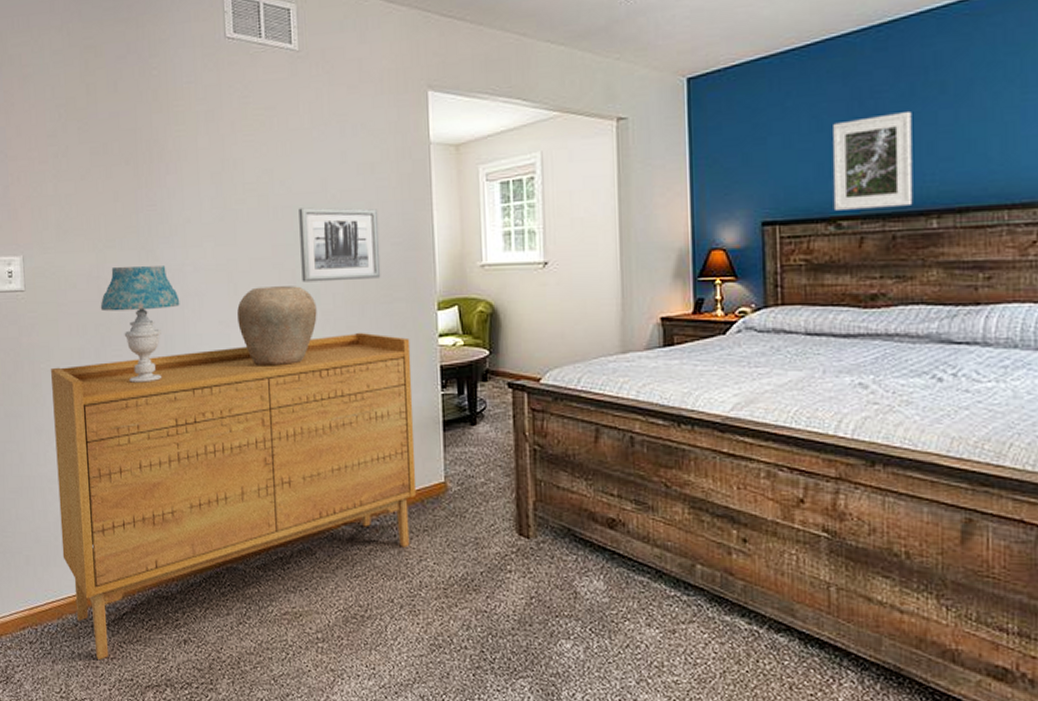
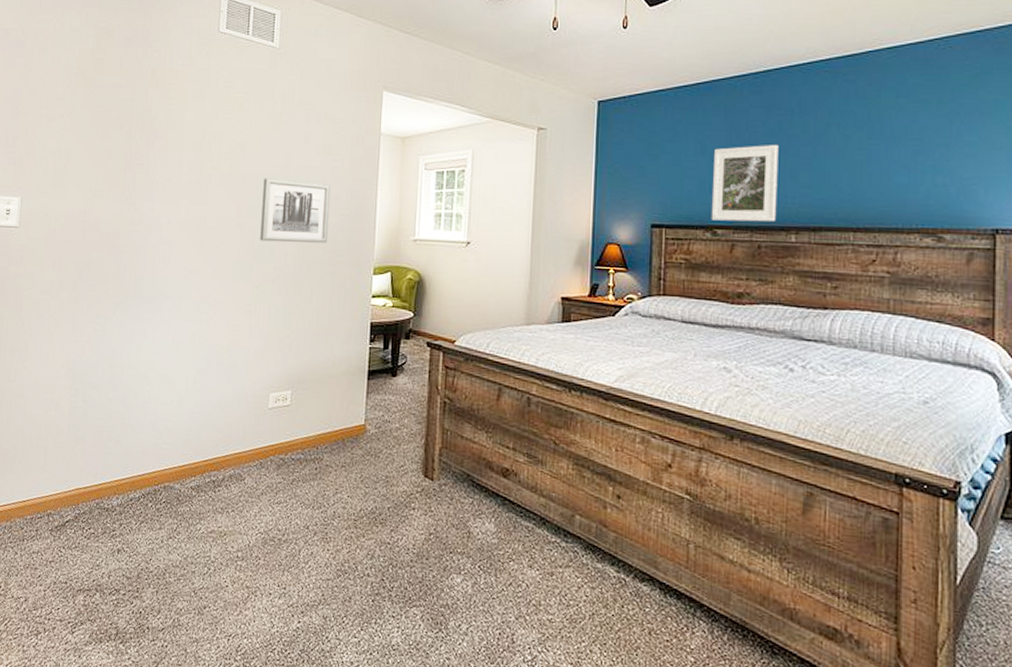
sideboard: present [51,332,417,661] -> none [19,287,347,563]
table lamp: present [100,266,180,384] -> none [82,213,153,316]
vase: present [237,286,317,366] -> none [200,242,270,311]

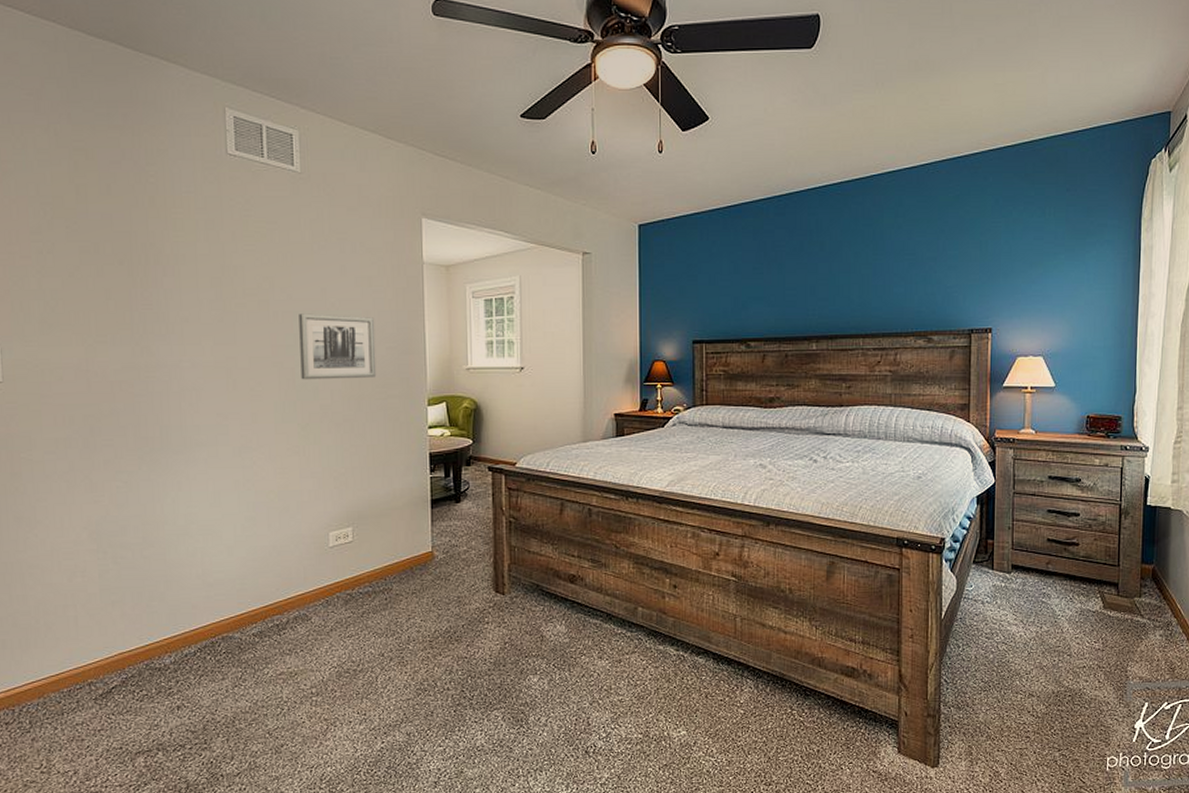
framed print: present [711,145,779,222] -> none [744,263,800,334]

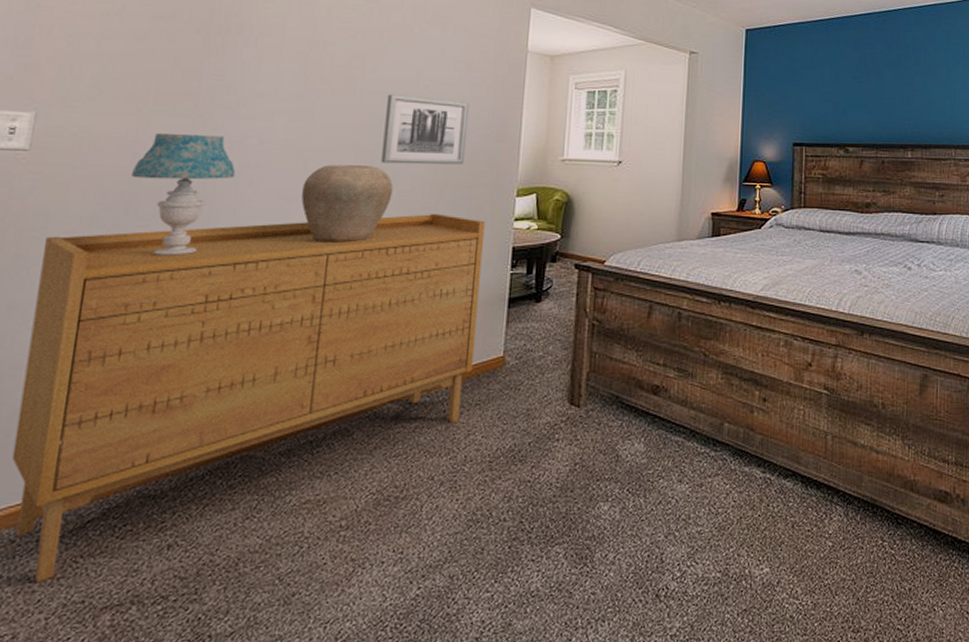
sideboard: none [33,424,407,734] -> present [11,213,486,583]
table lamp: none [89,360,177,472] -> present [131,132,236,257]
vase: none [236,383,315,454] -> present [301,164,393,243]

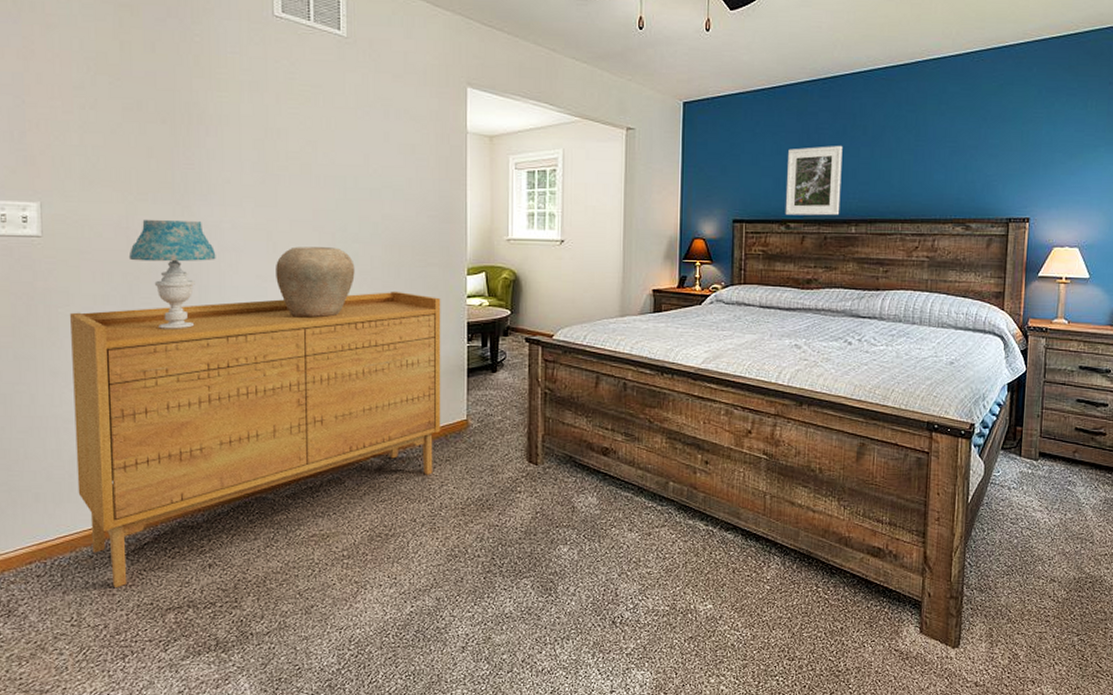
wall art: present [381,94,470,165] -> none [341,178,417,246]
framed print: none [843,74,897,141] -> present [785,146,843,216]

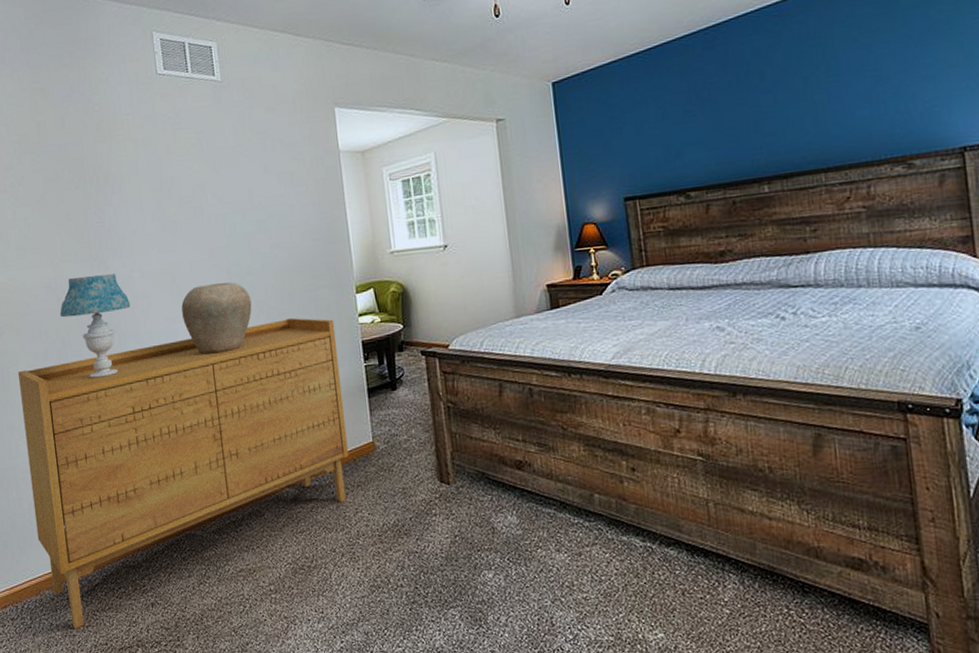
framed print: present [785,146,843,216] -> none [676,98,747,184]

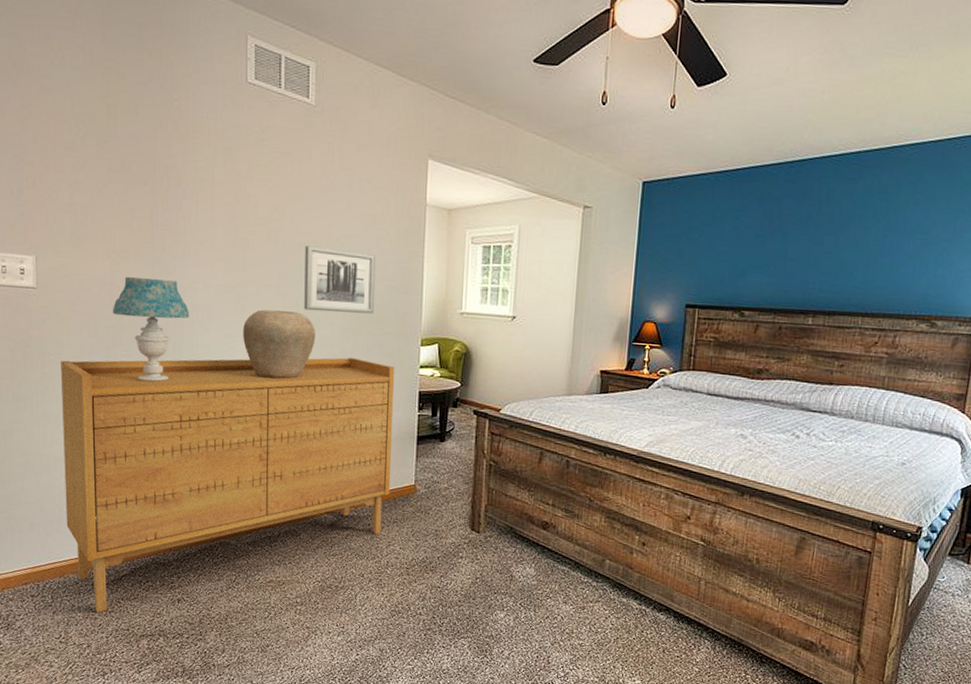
wall art: none [230,211,305,279] -> present [304,245,376,314]

